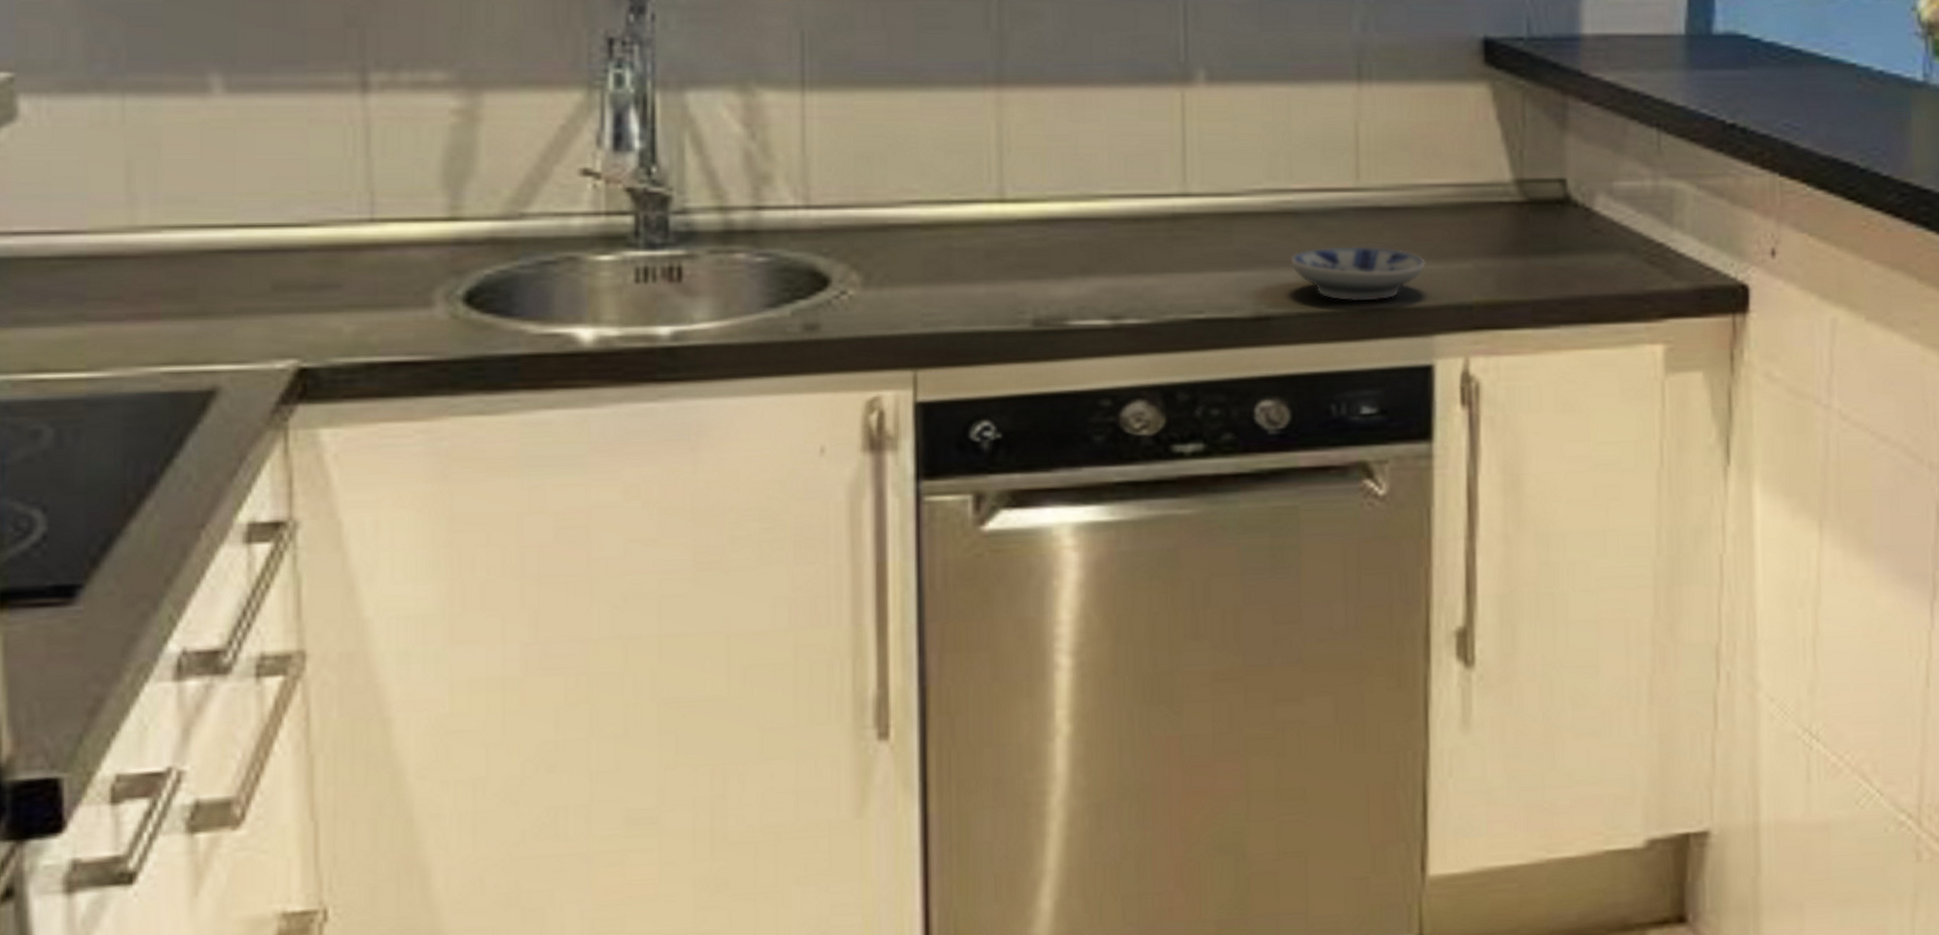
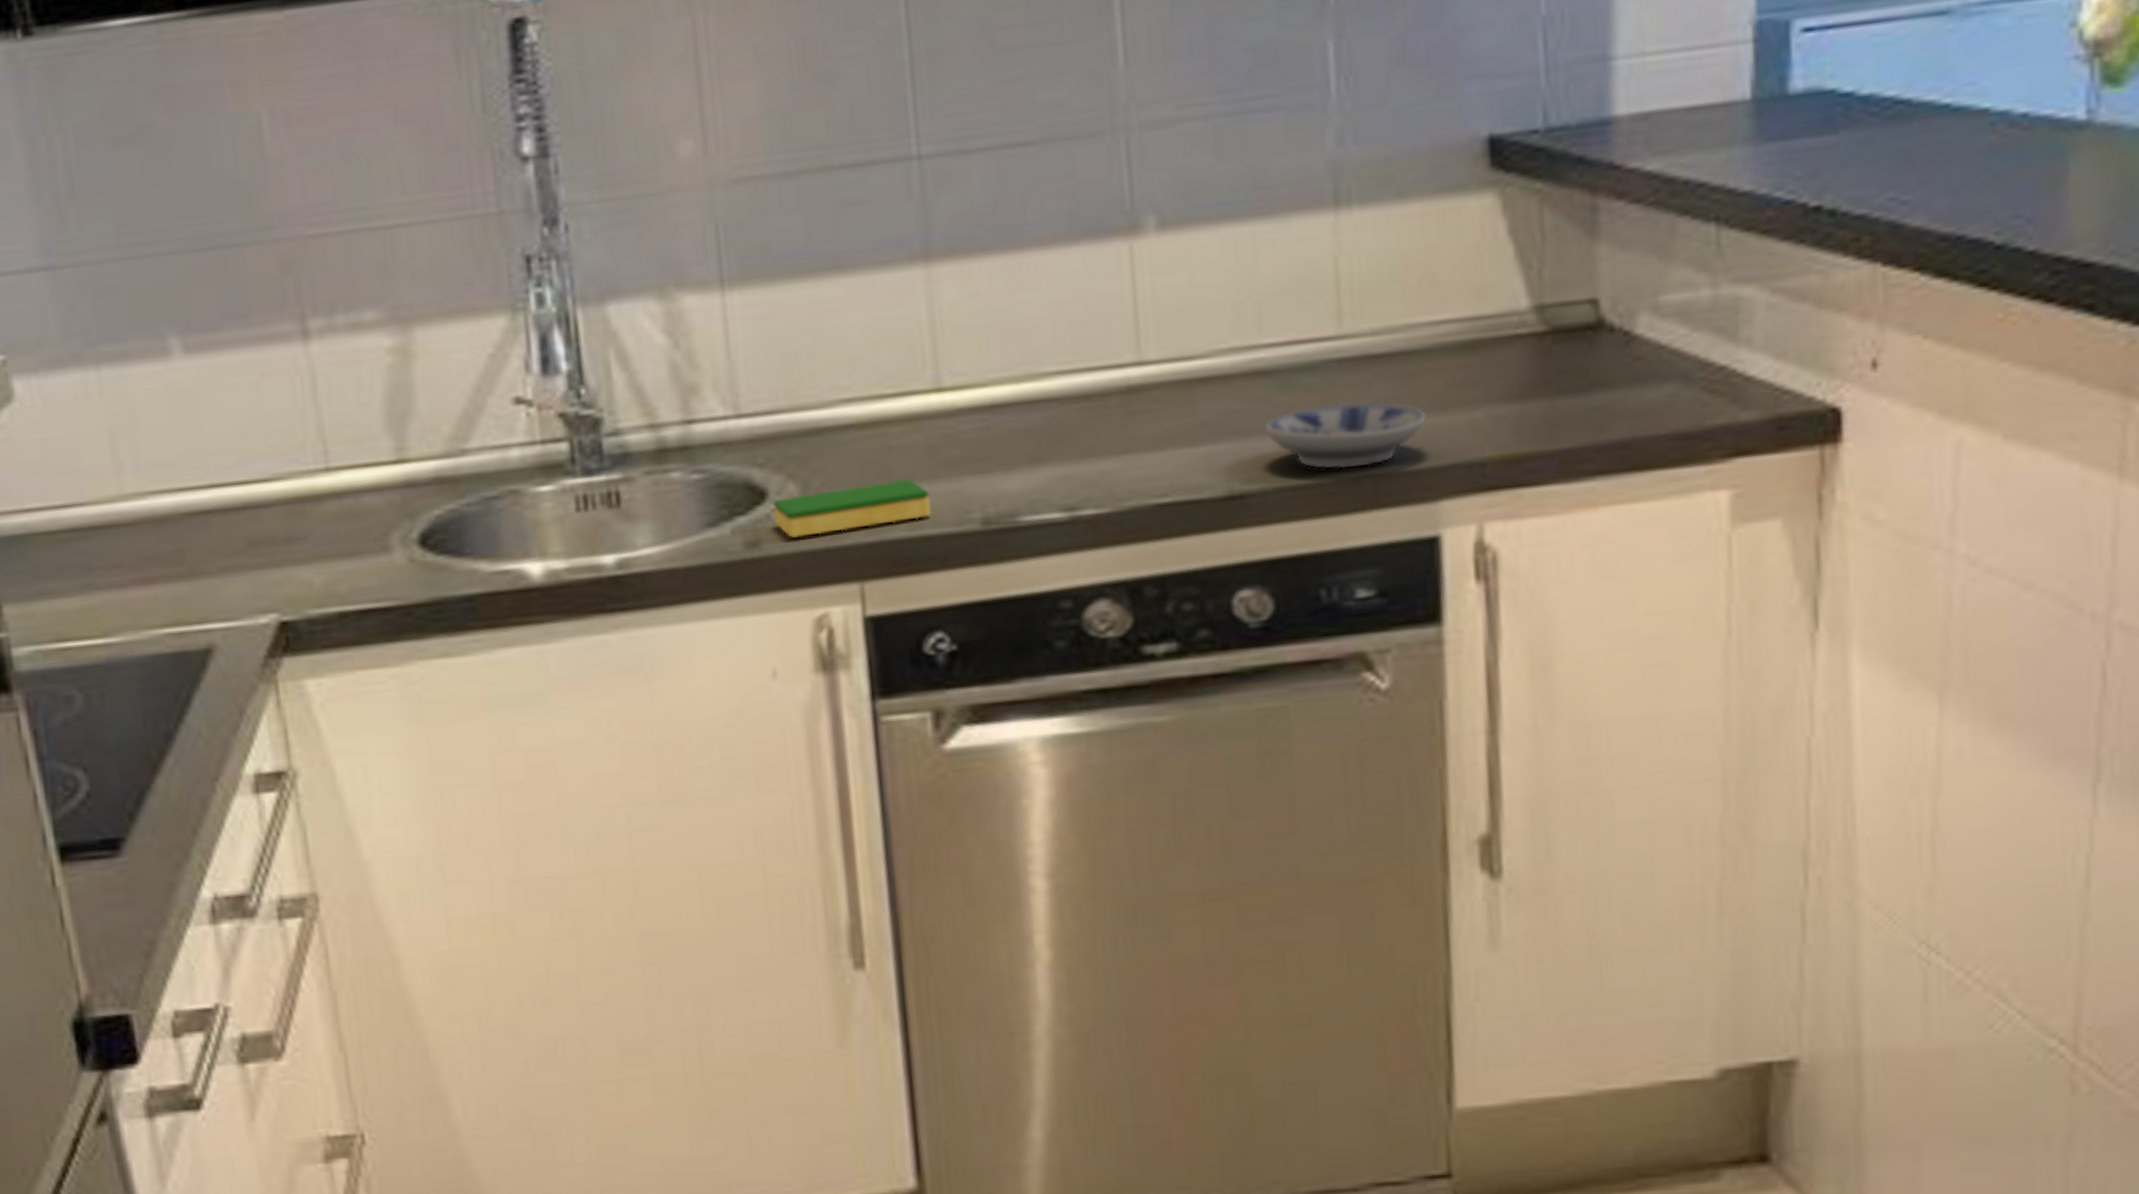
dish sponge: none [834,278,987,324] -> present [772,479,932,538]

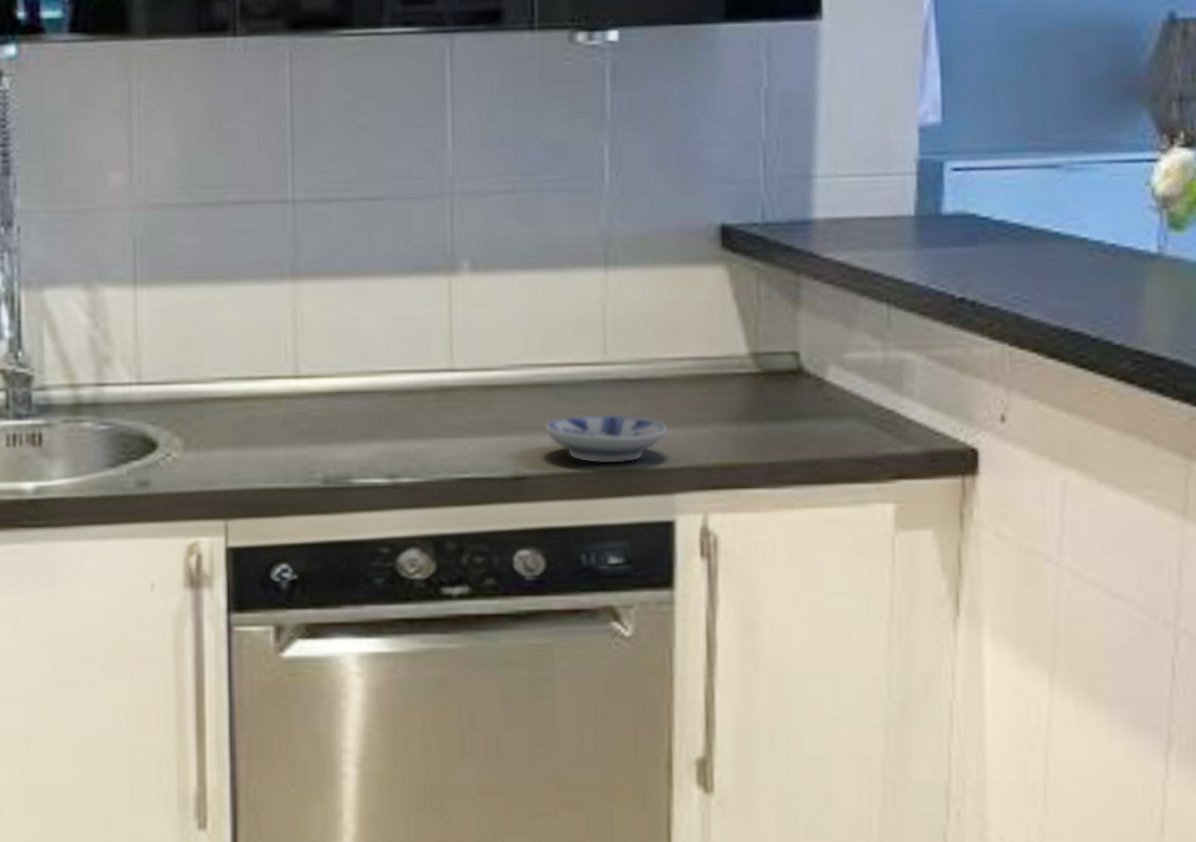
dish sponge: present [772,479,932,538] -> none [161,442,285,481]

